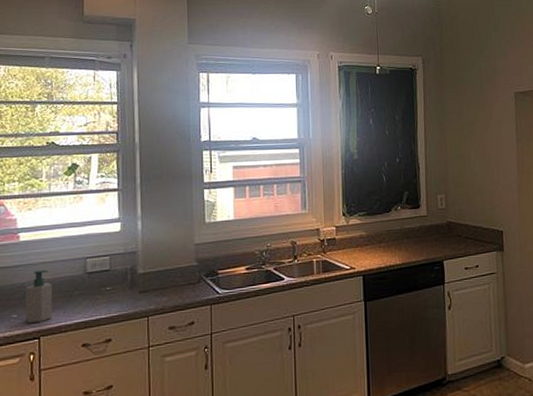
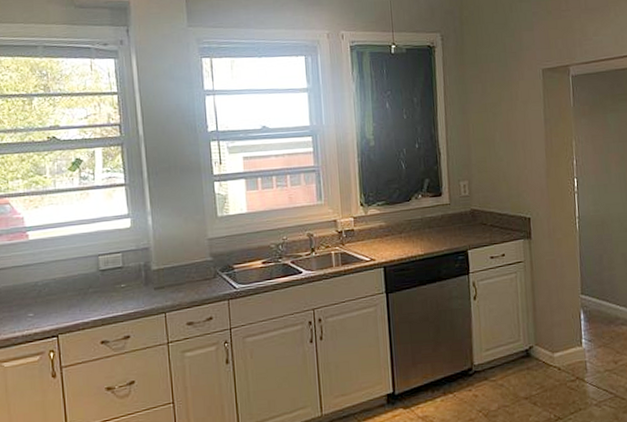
soap bottle: present [25,269,53,324] -> none [39,268,69,322]

